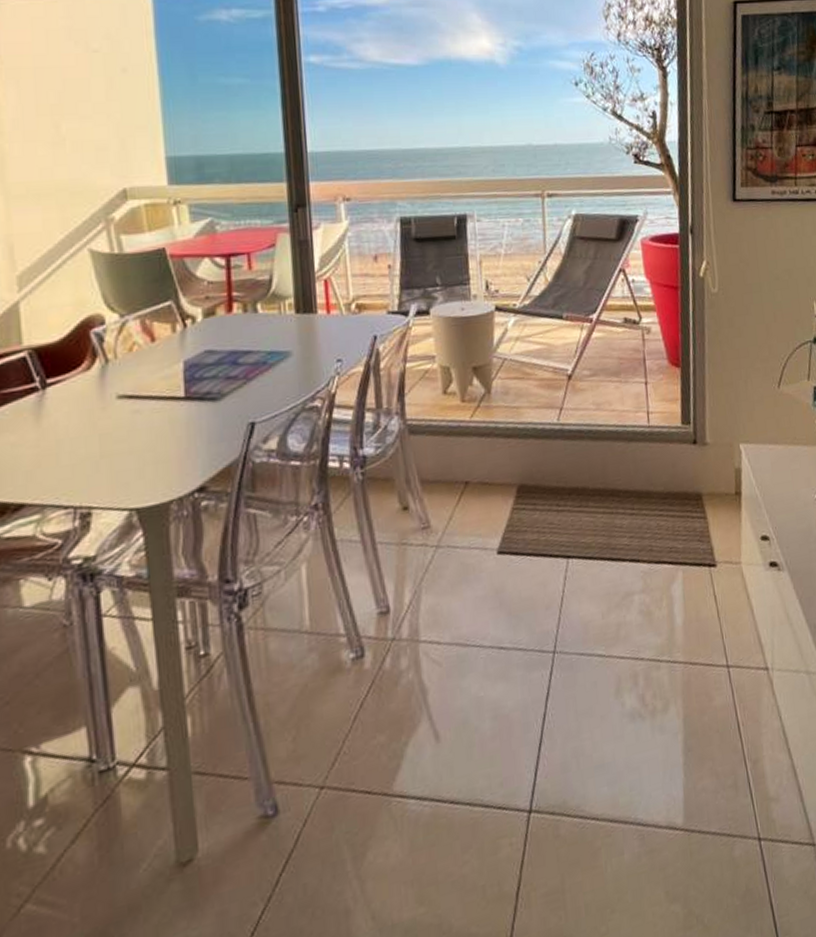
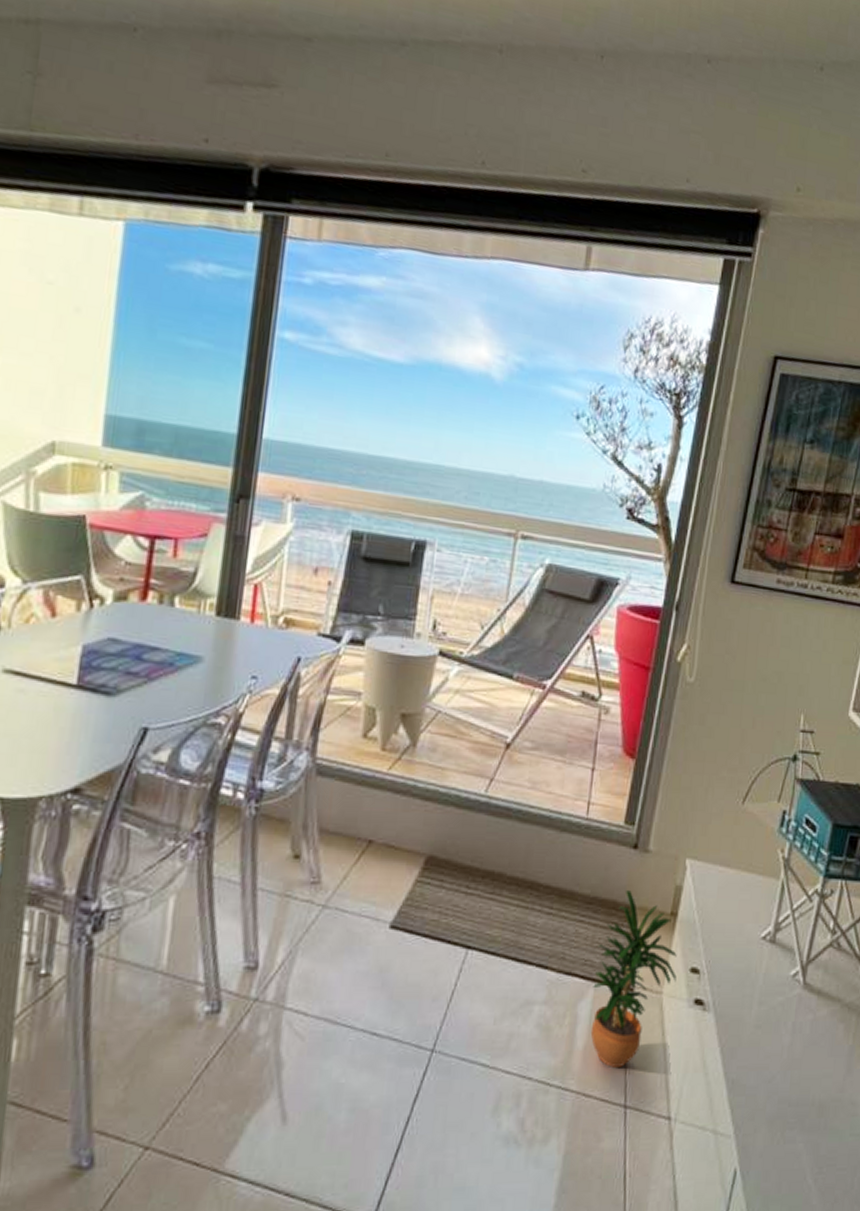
potted plant: none [679,480,751,635] -> present [590,890,677,1067]

